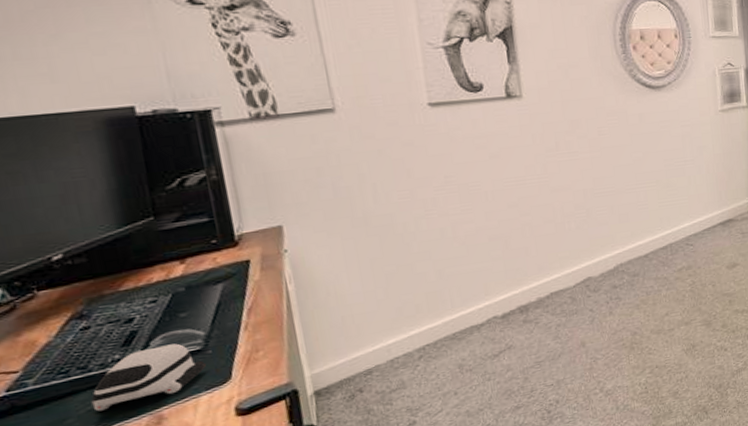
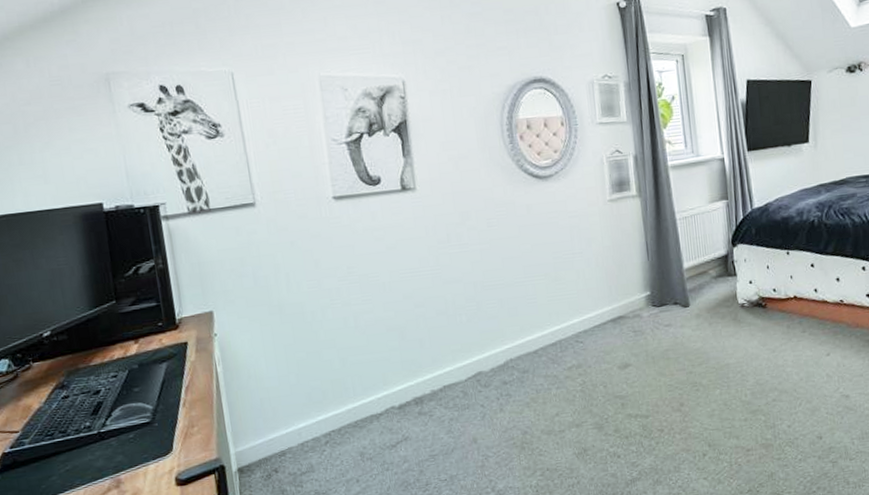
computer mouse: present [91,343,206,412] -> none [69,415,153,472]

